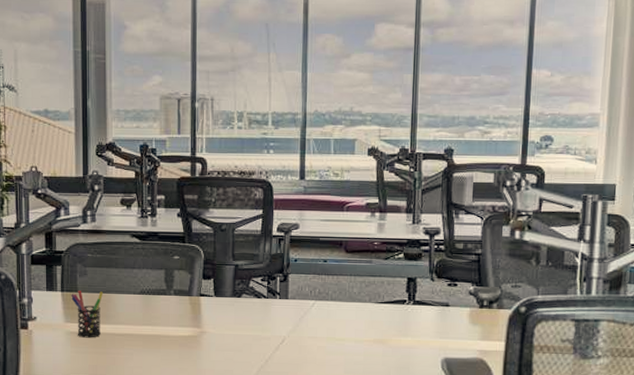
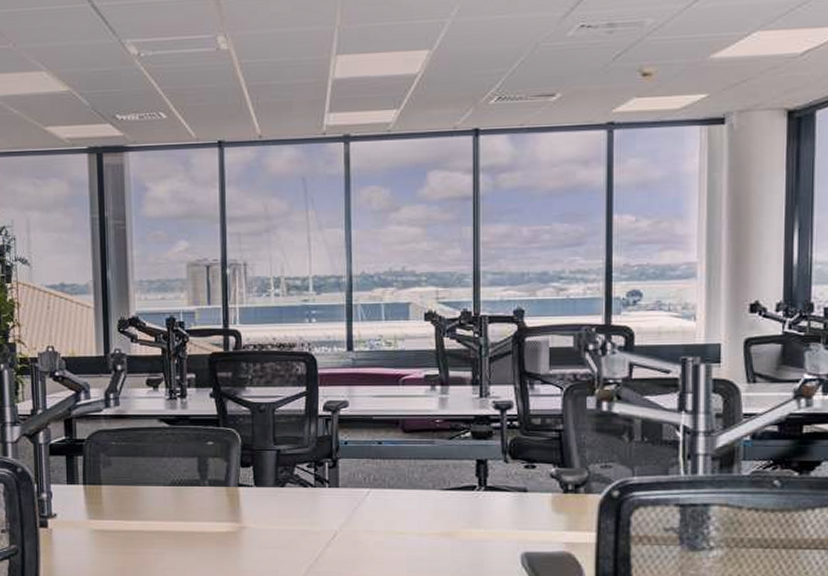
pen holder: present [71,291,104,338] -> none [94,483,130,537]

